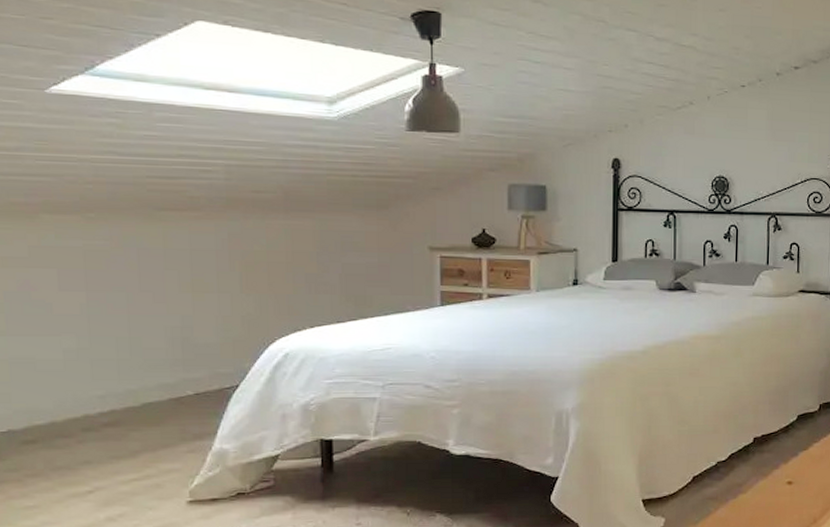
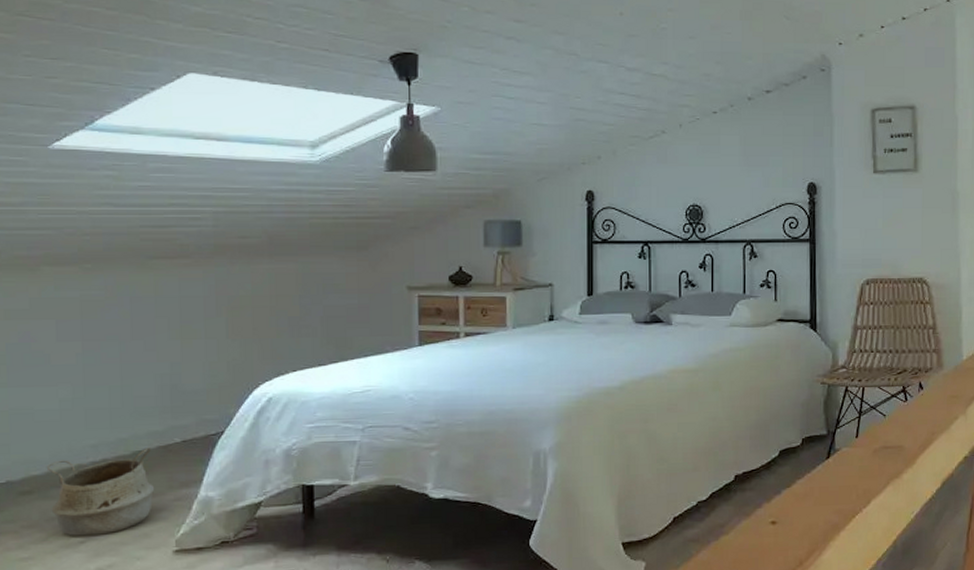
woven basket: none [50,399,167,486] -> present [46,447,155,536]

